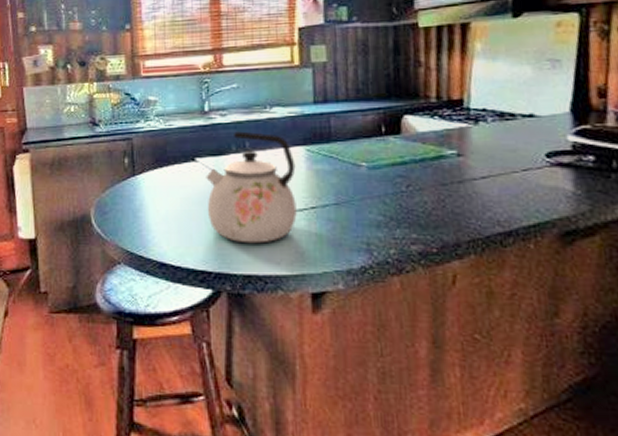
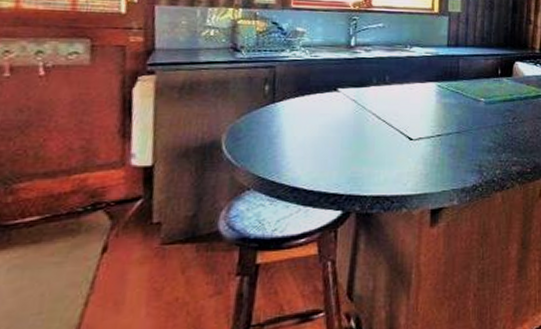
kettle: present [206,131,297,244] -> none [344,66,428,167]

